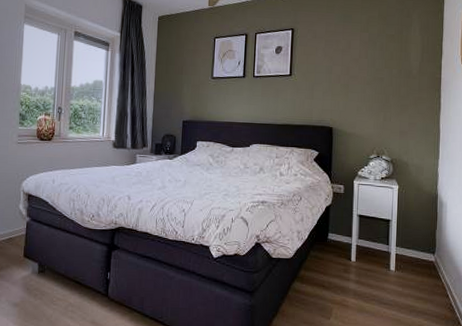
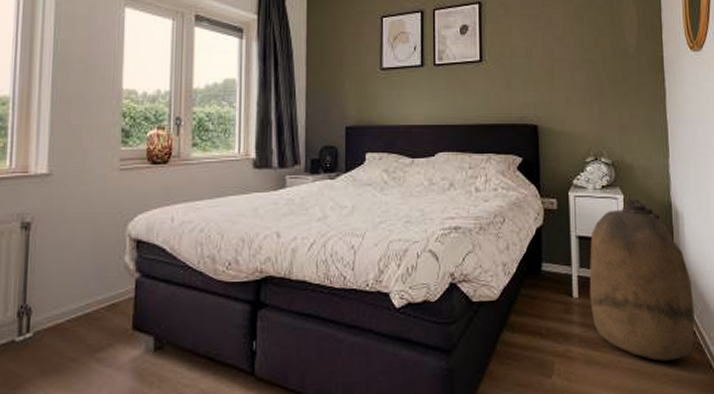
bag: none [364,189,450,315] -> present [589,199,695,361]

